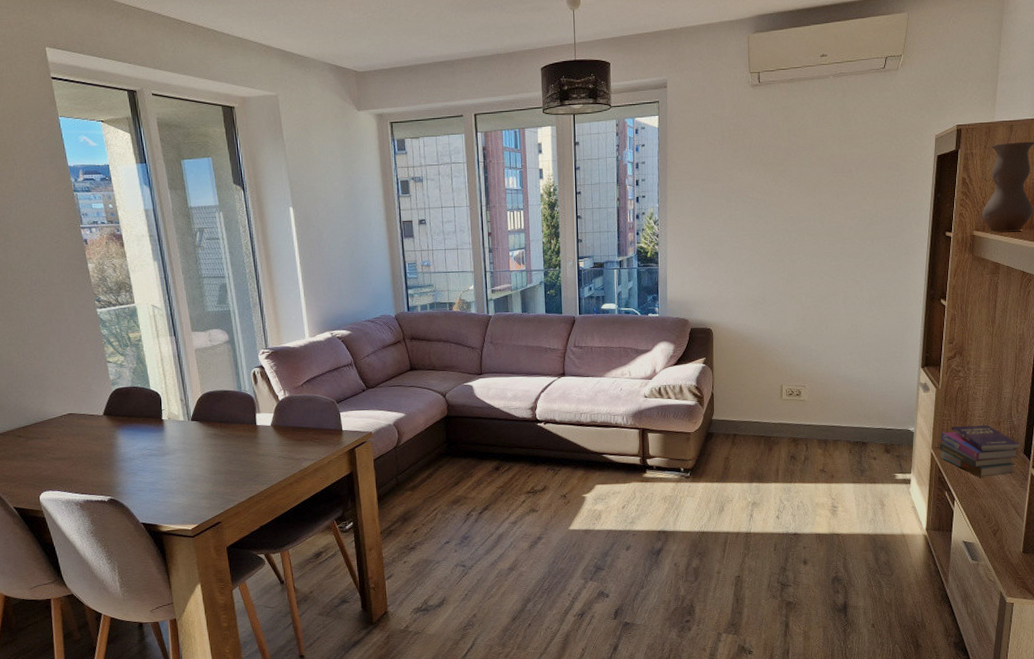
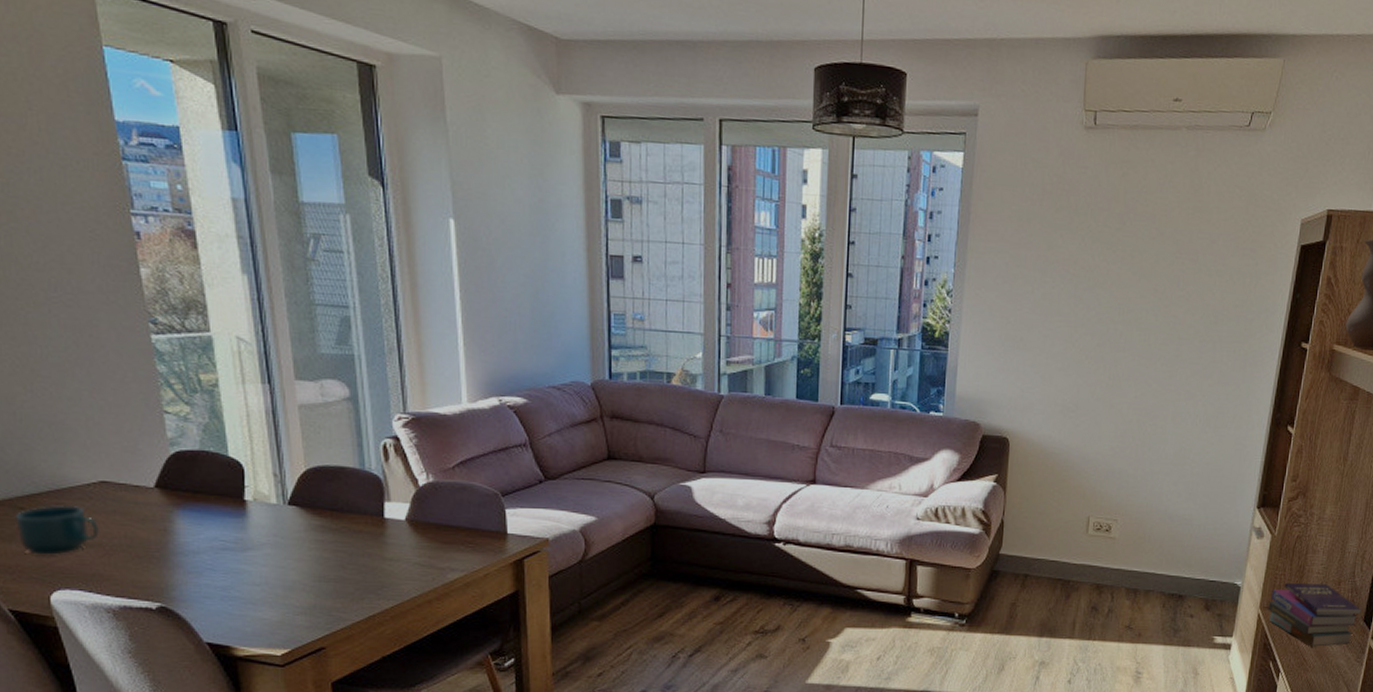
cup: none [15,431,69,468] -> present [15,504,99,555]

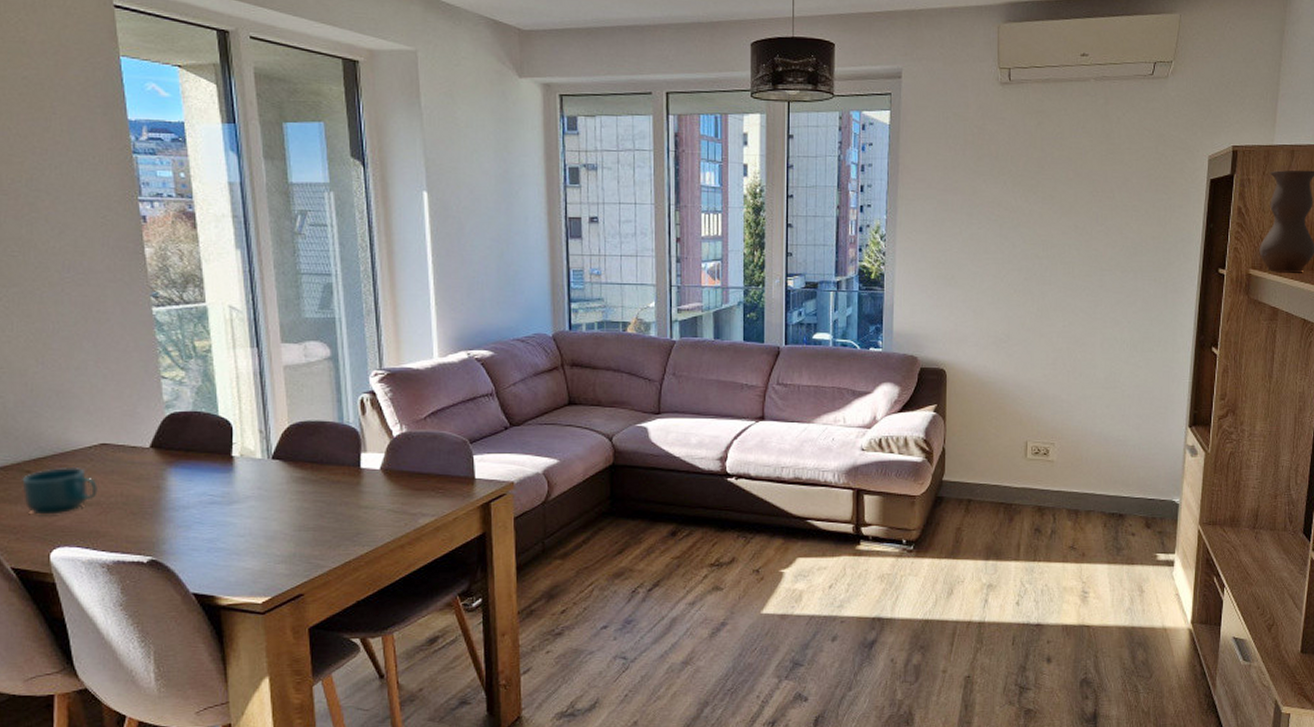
books: present [1268,583,1361,647] -> none [1207,498,1300,561]

